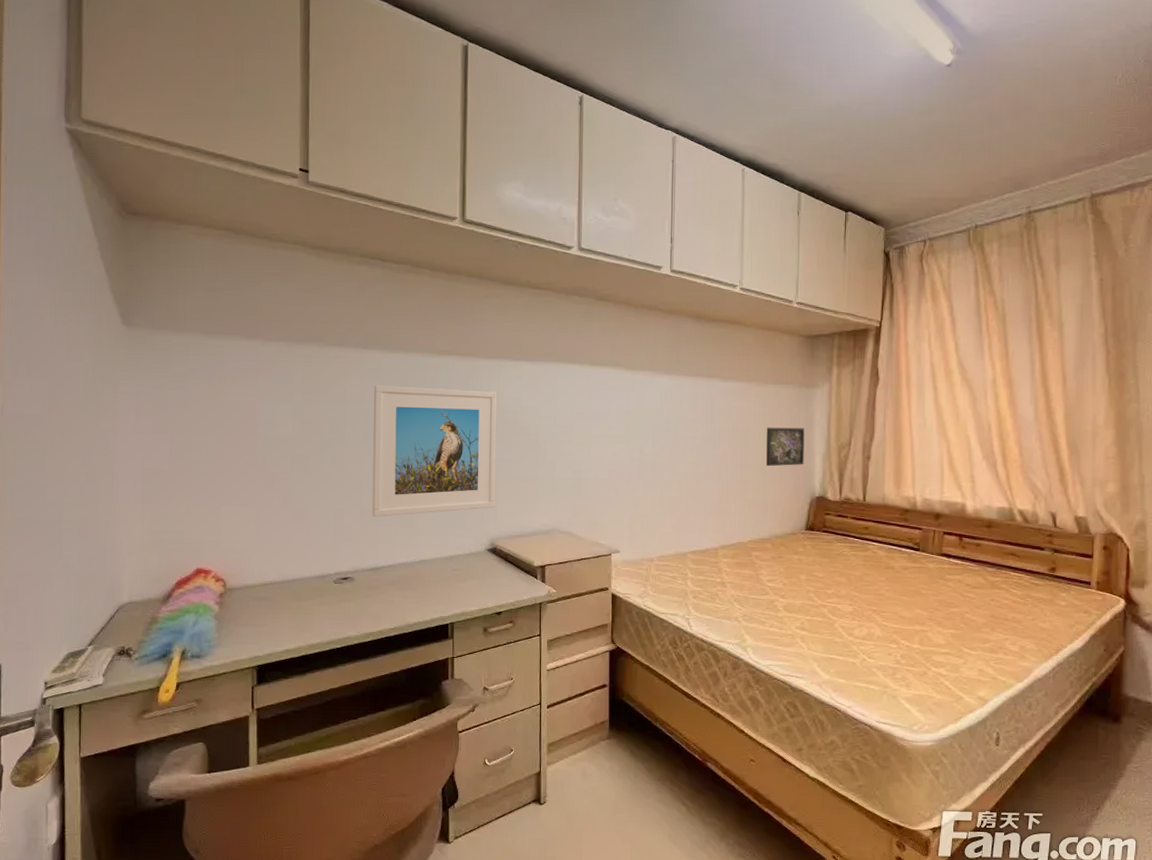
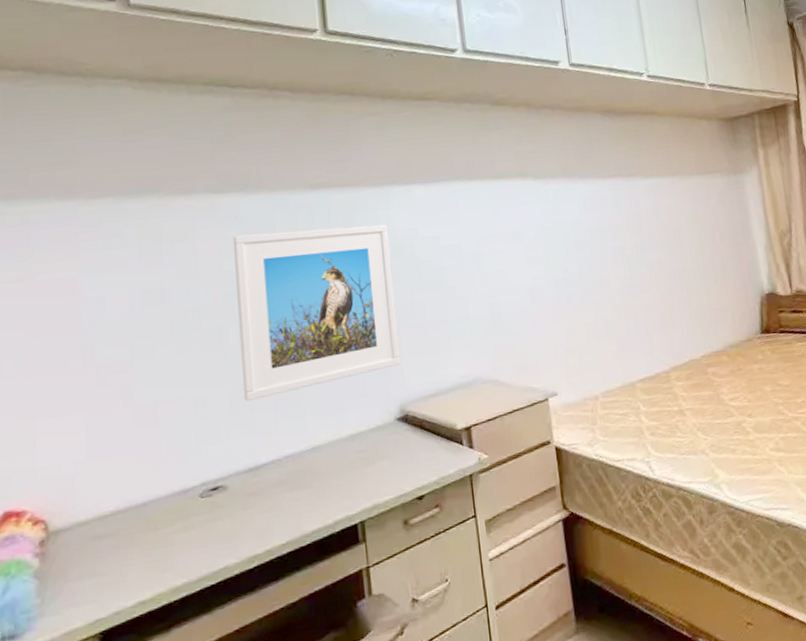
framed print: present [766,427,805,467] -> none [699,219,747,268]

